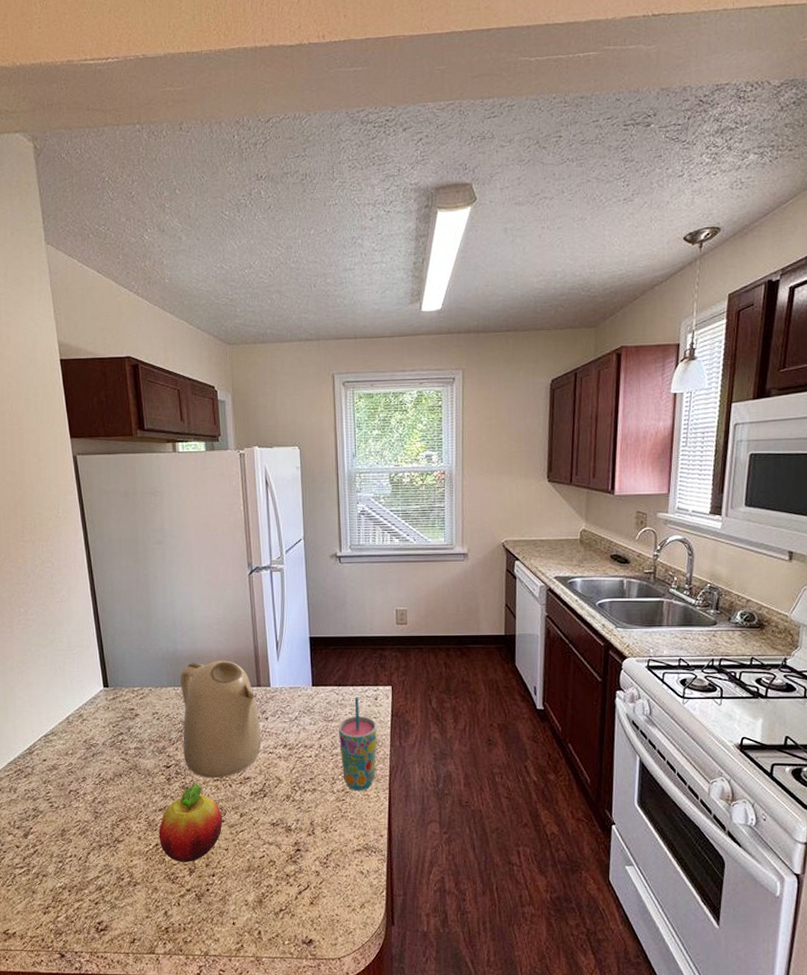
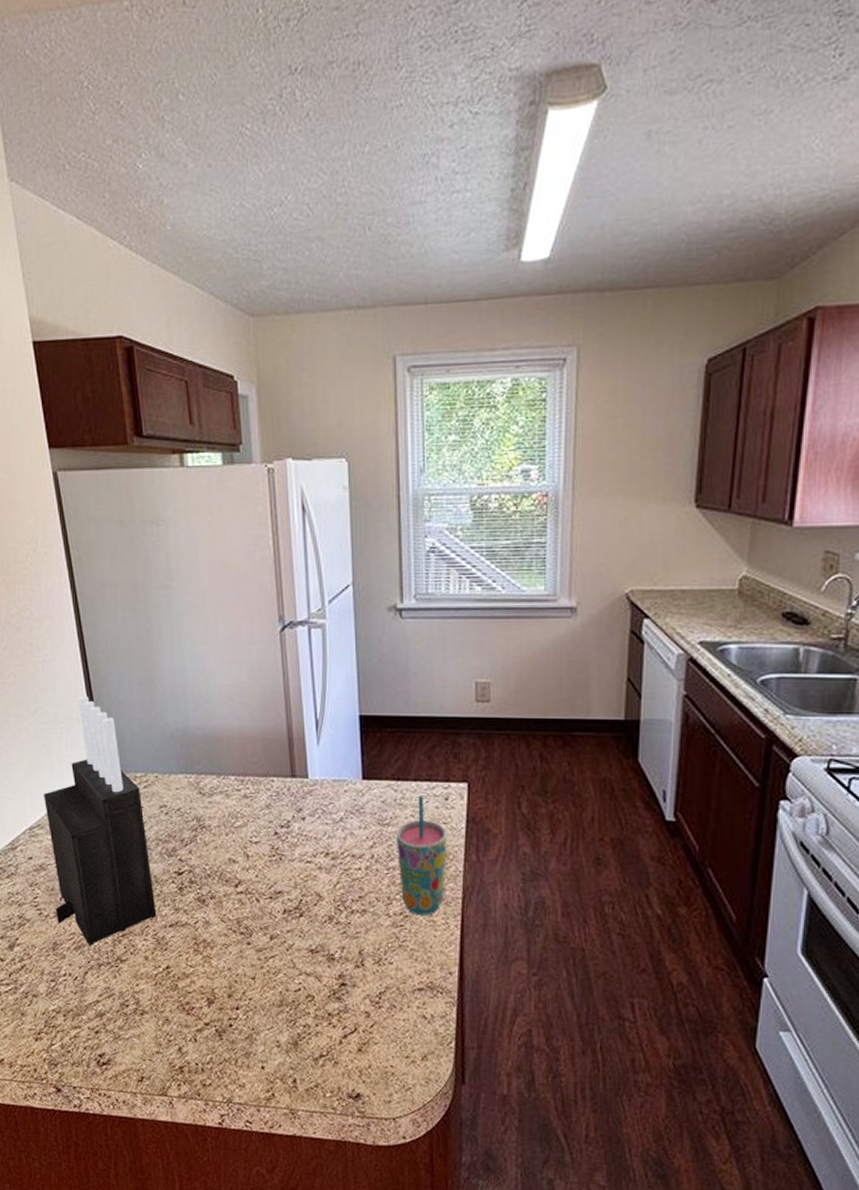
knife block: none [58,627,149,831] -> present [43,696,157,947]
fruit: present [159,783,223,862] -> none [169,895,249,991]
kettle: present [180,660,262,779] -> none [193,742,297,891]

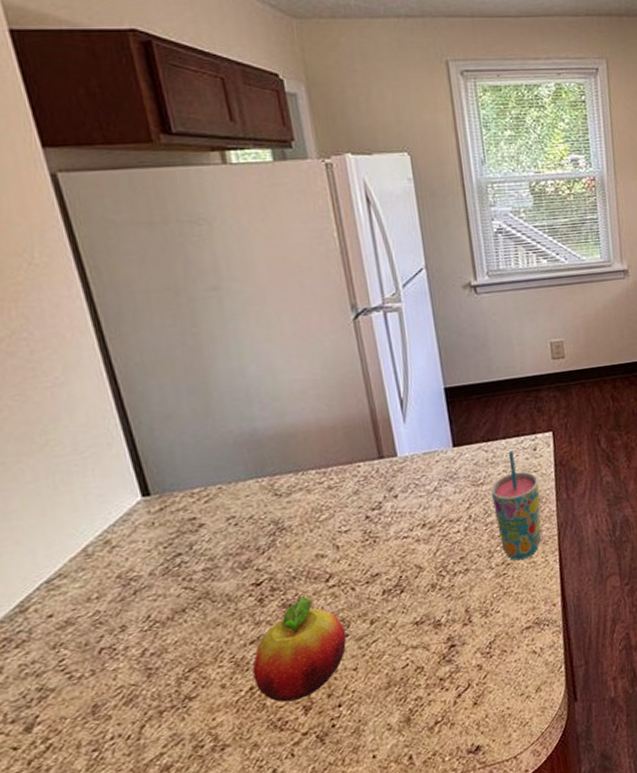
knife block: present [43,696,157,947] -> none [64,416,233,696]
fruit: none [169,895,249,991] -> present [252,596,347,703]

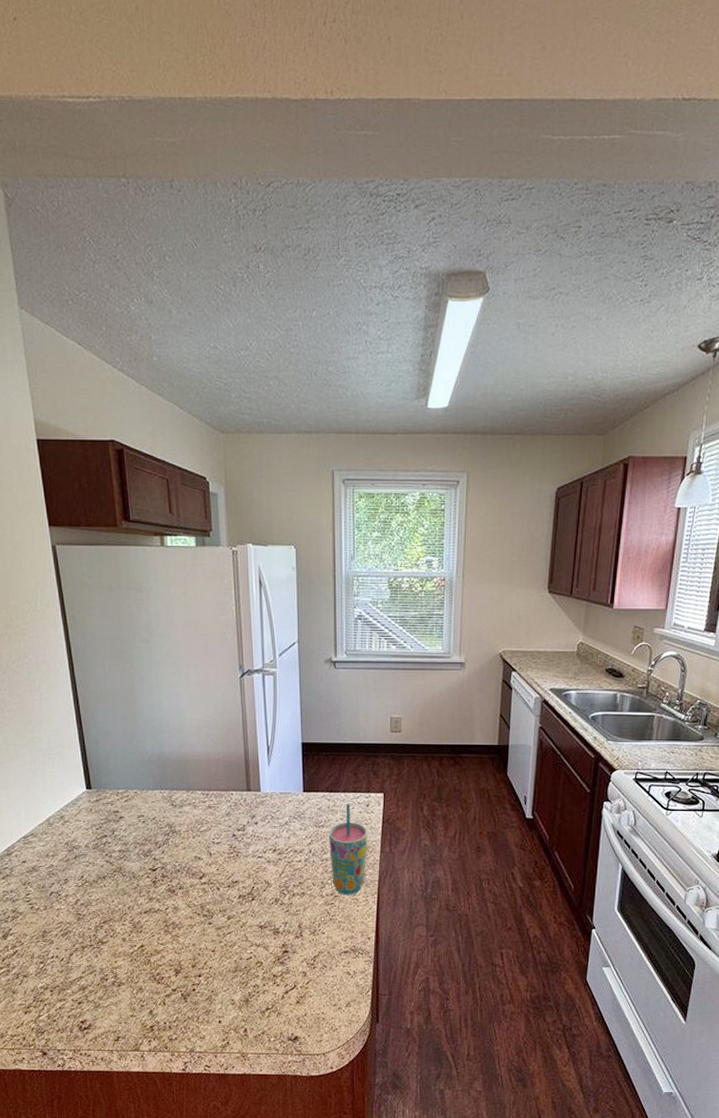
fruit: present [252,596,347,703] -> none [144,886,210,963]

